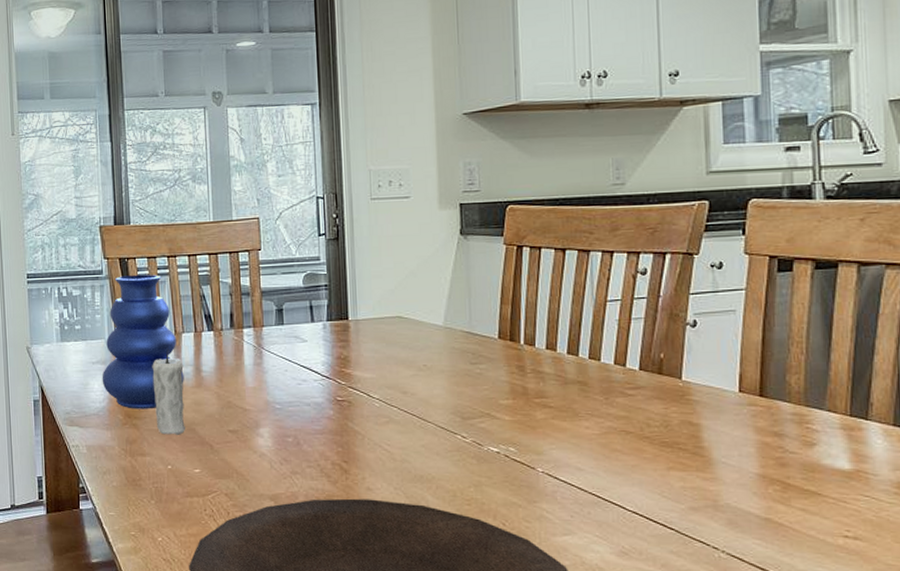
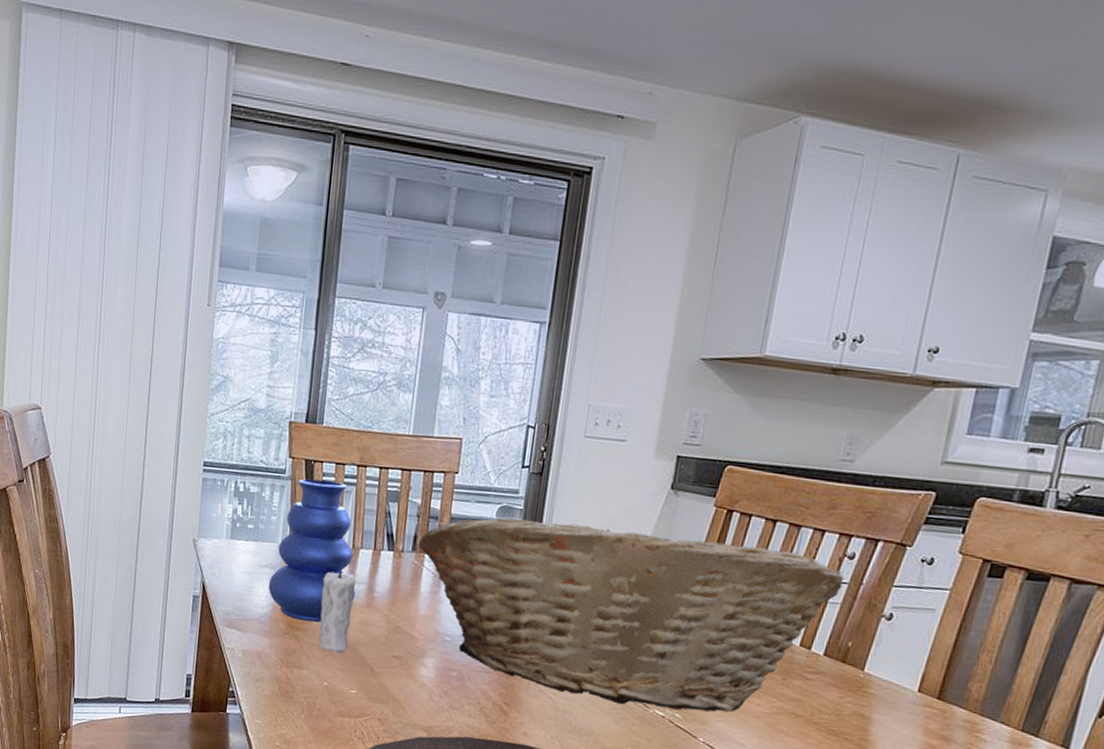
fruit basket: none [236,276,642,447] -> present [418,518,844,712]

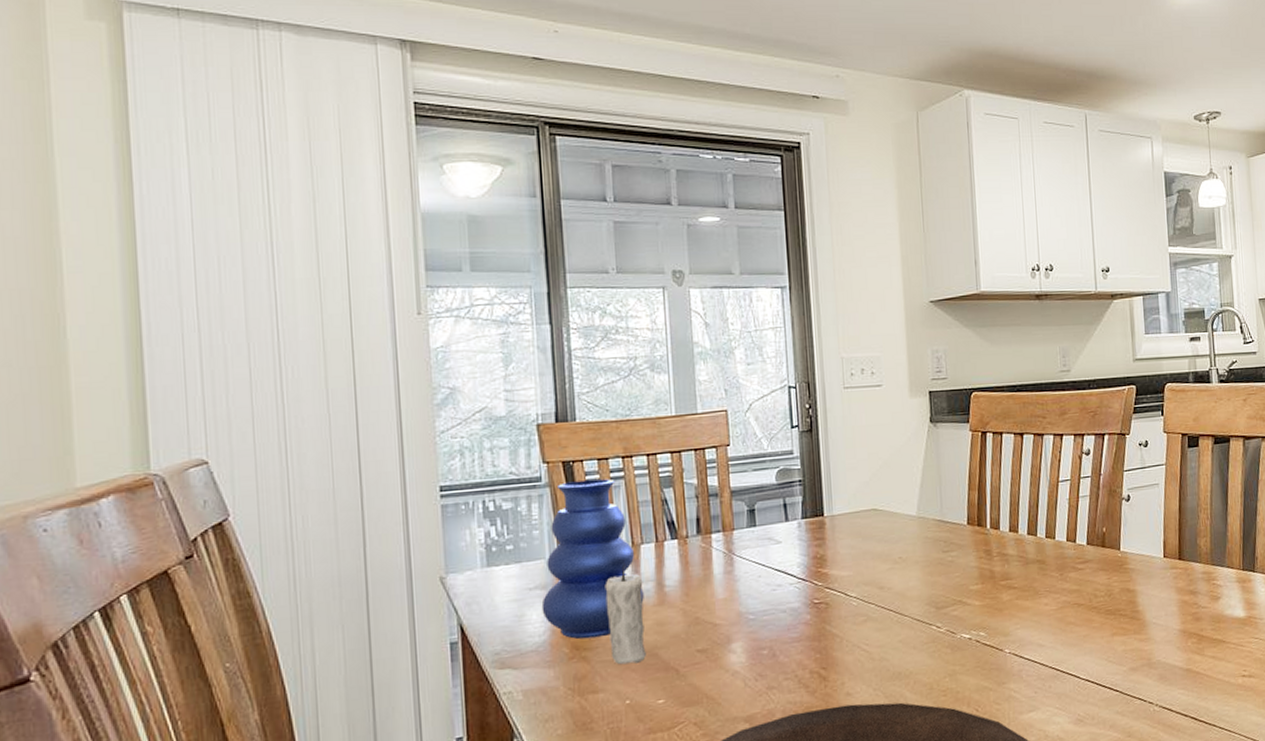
fruit basket: present [418,518,844,712] -> none [703,458,1087,641]

